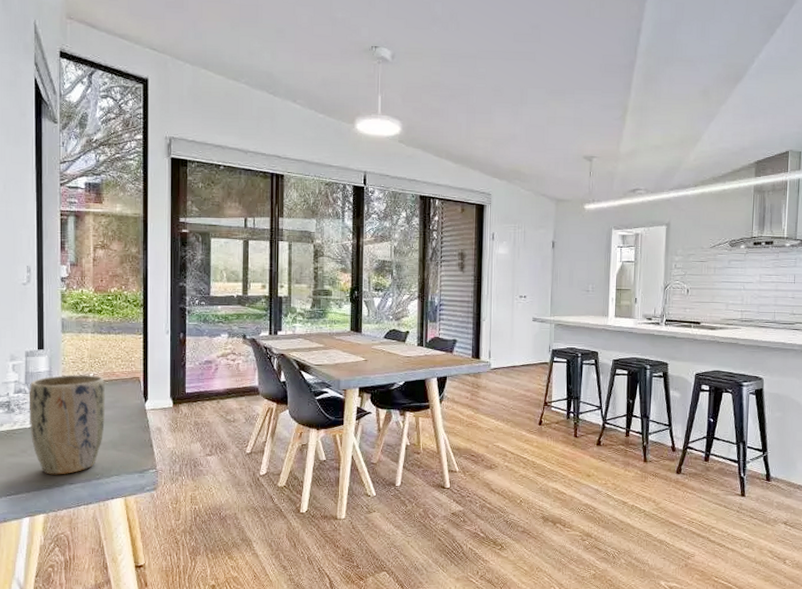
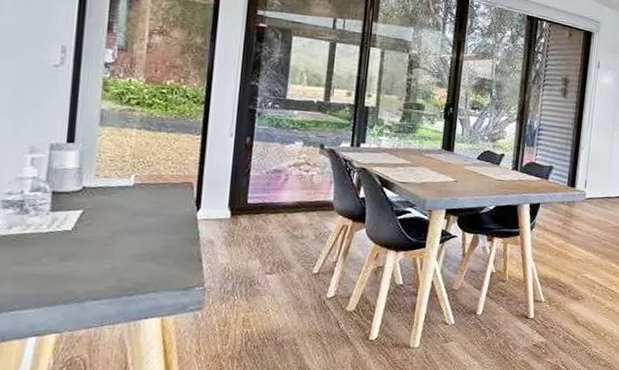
plant pot: present [30,375,106,475] -> none [47,174,149,289]

